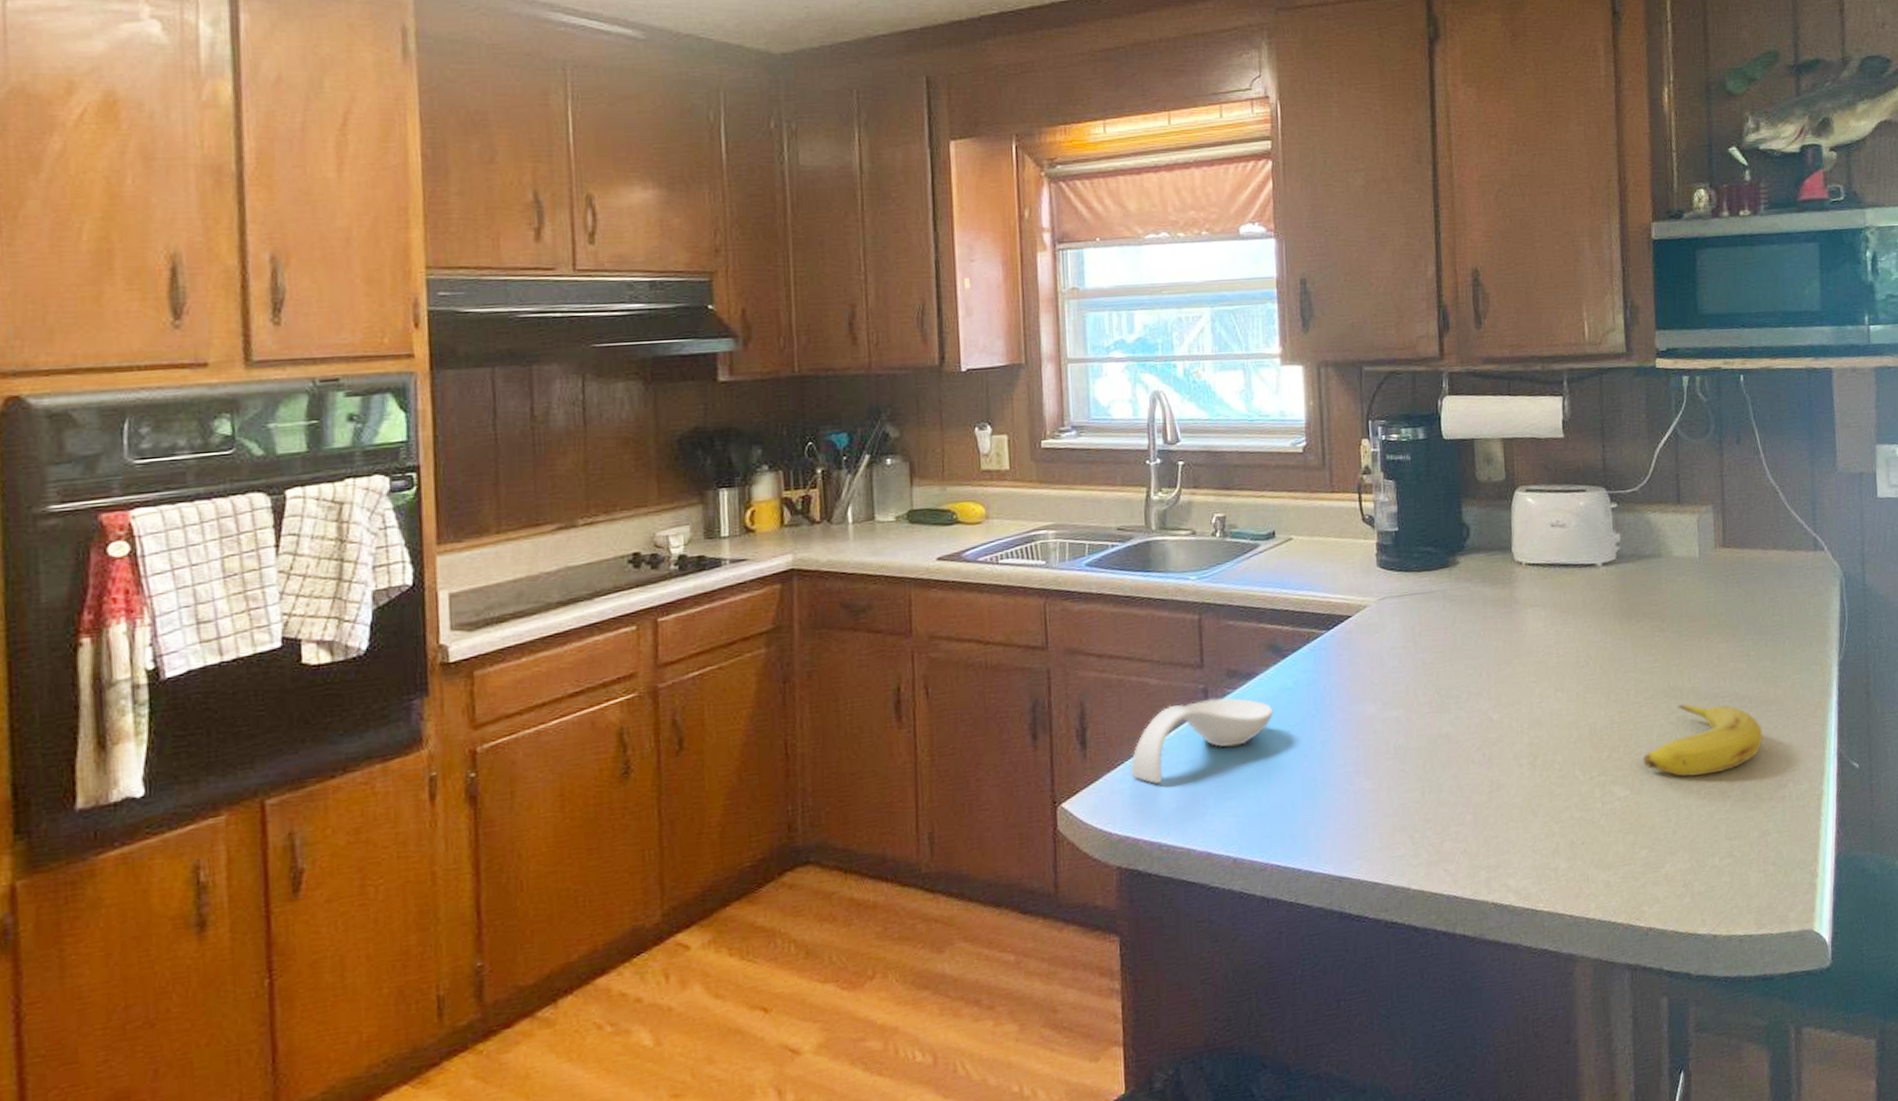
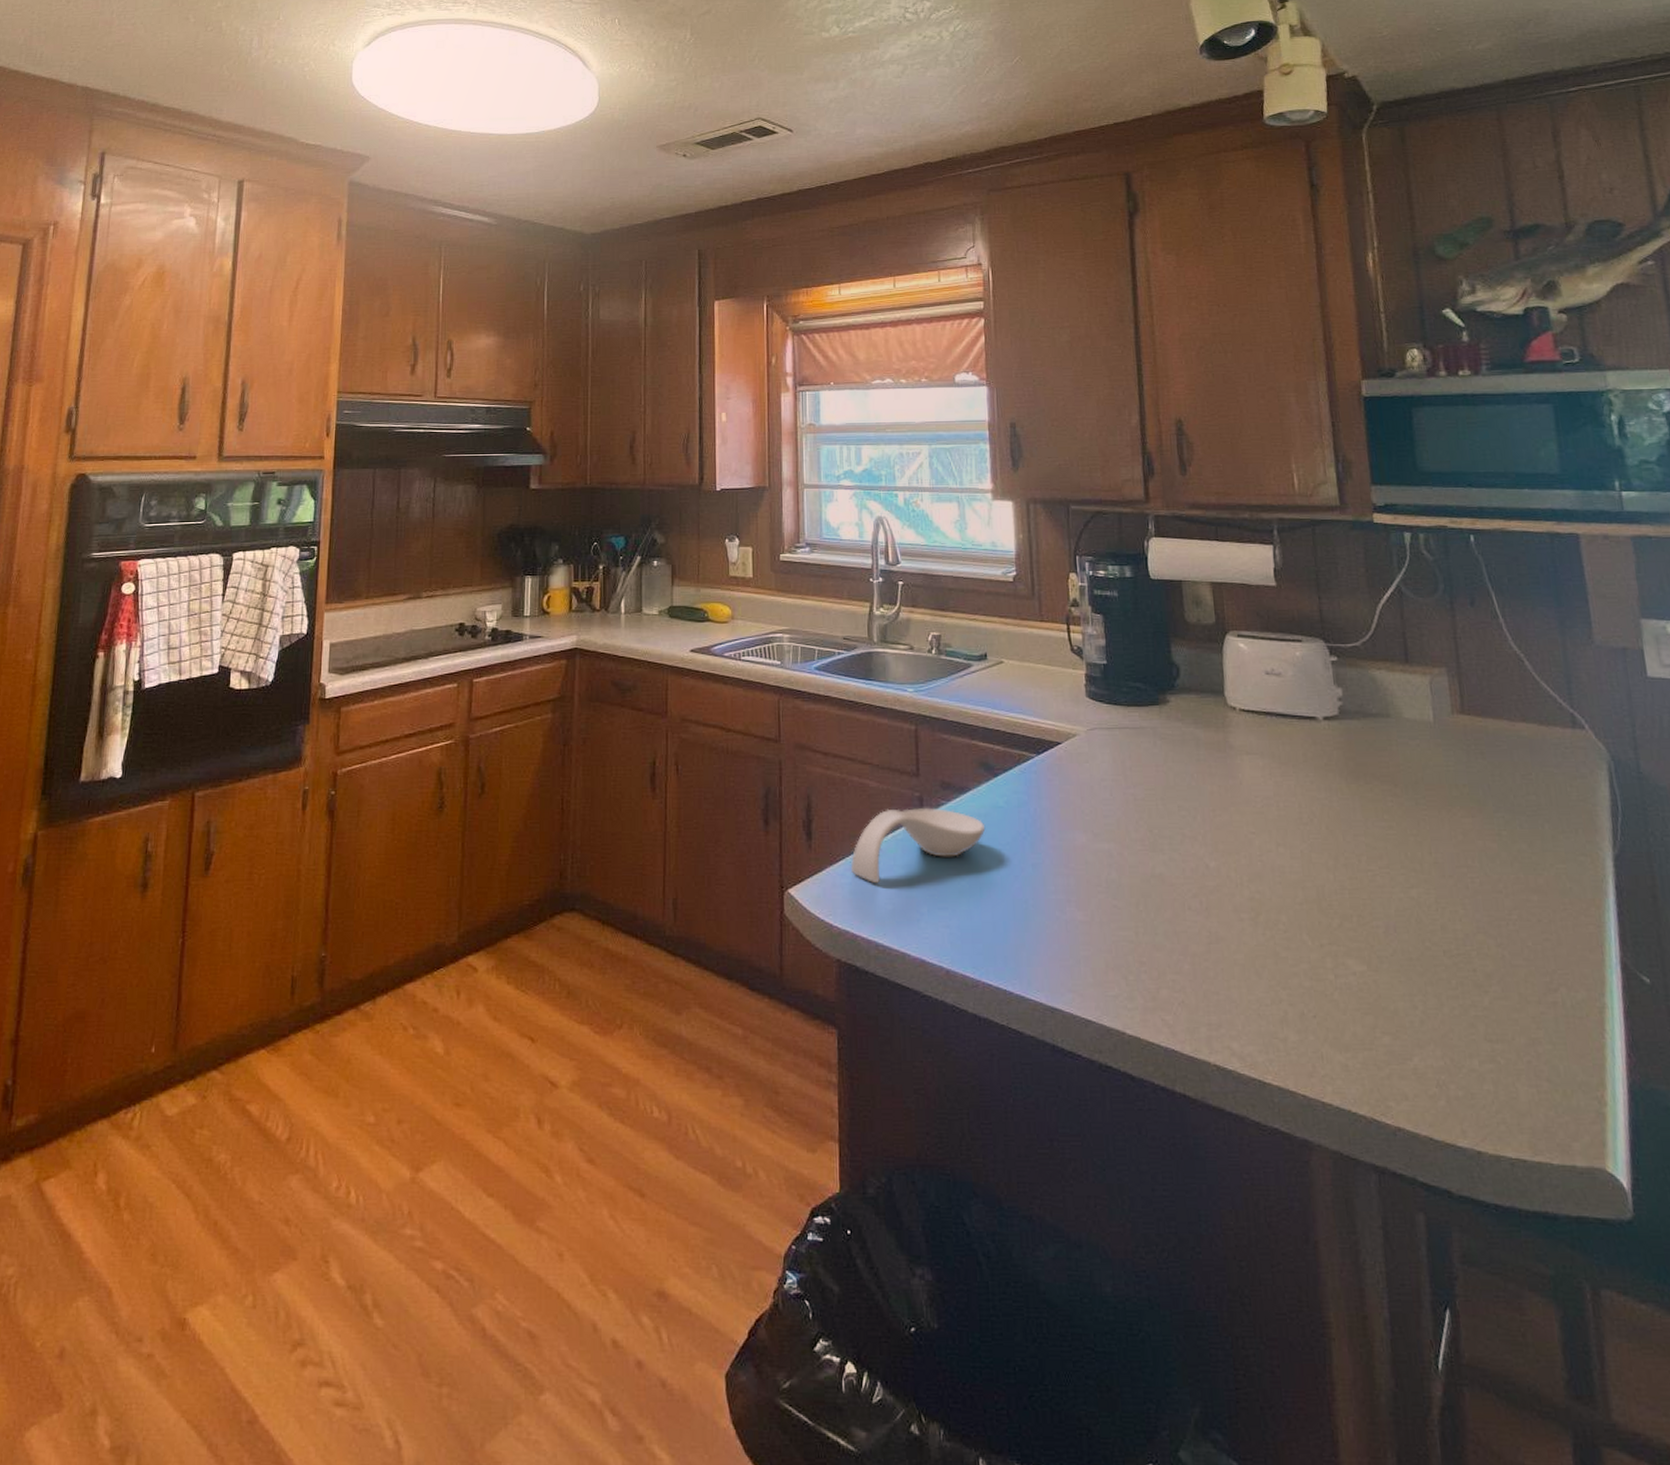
fruit: present [1643,704,1763,777] -> none [1380,880,1524,963]

